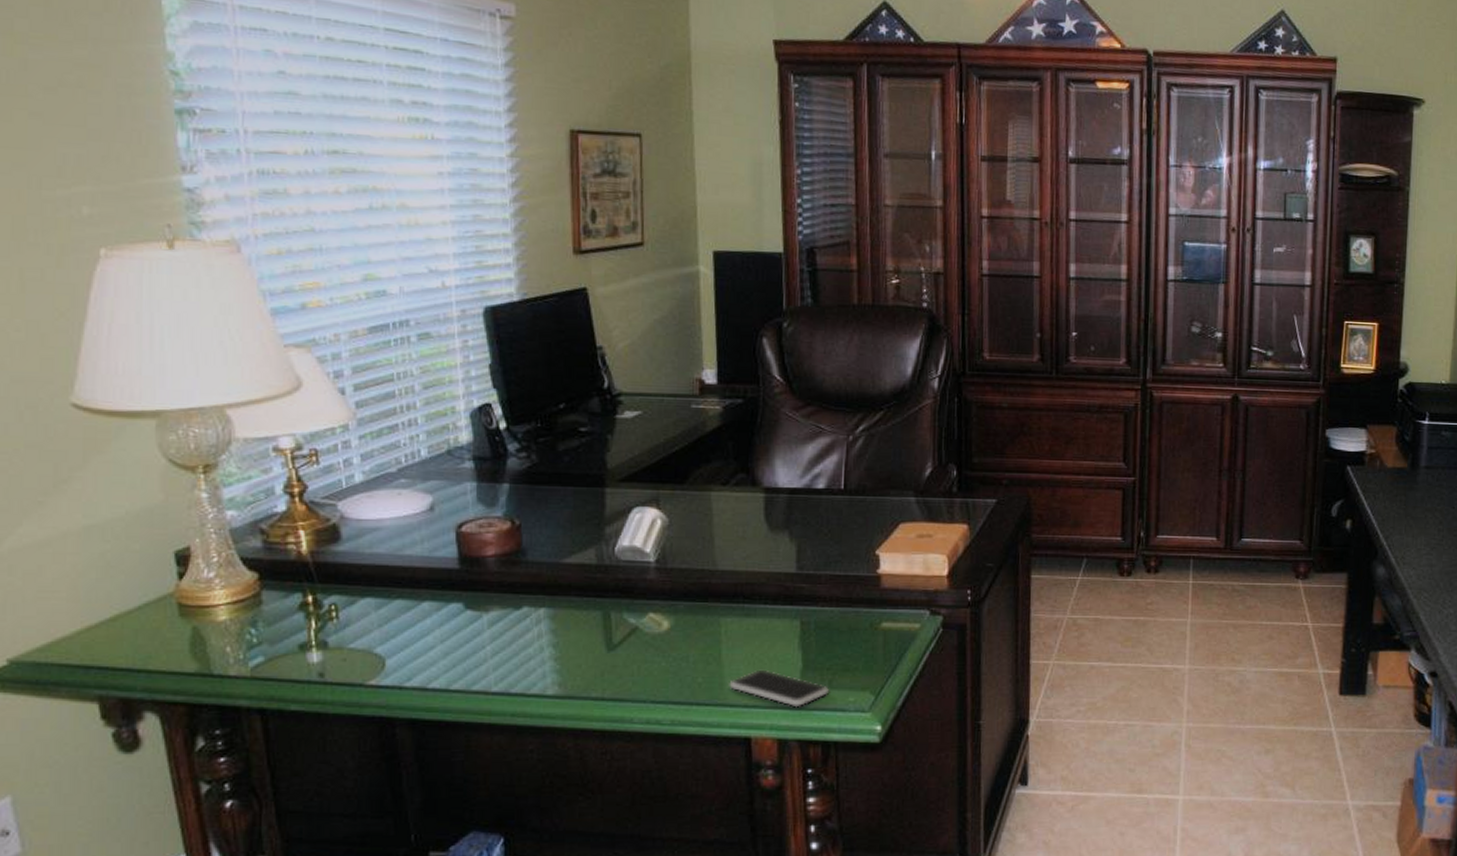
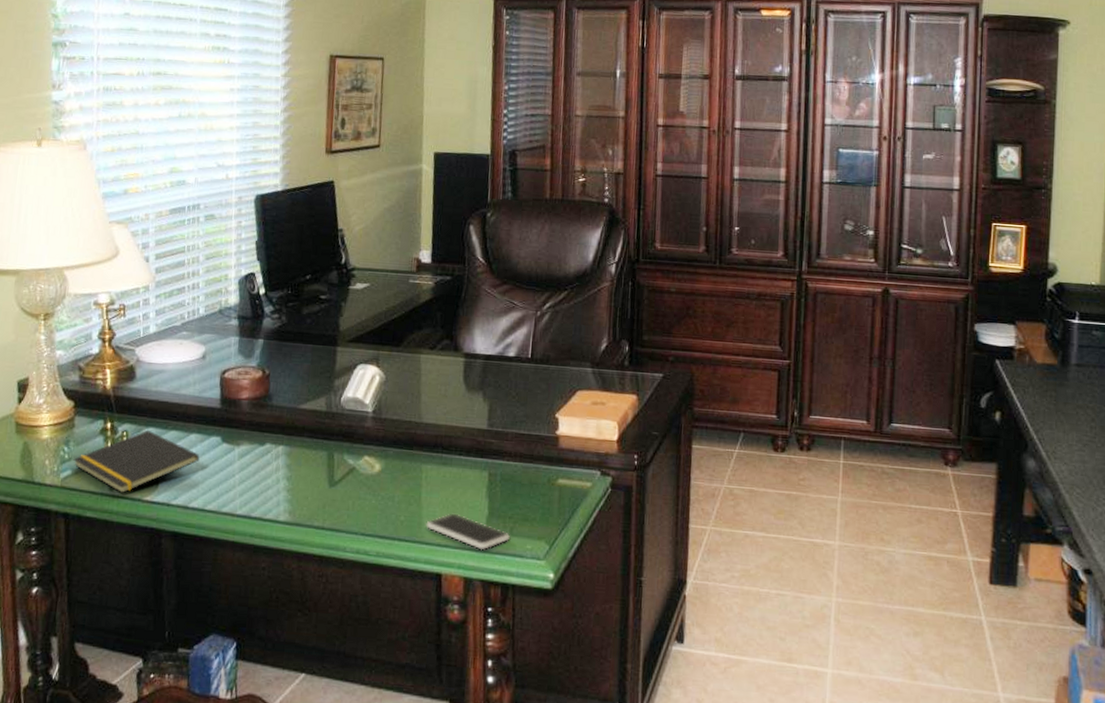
notepad: none [265,600,437,680] -> present [73,429,200,494]

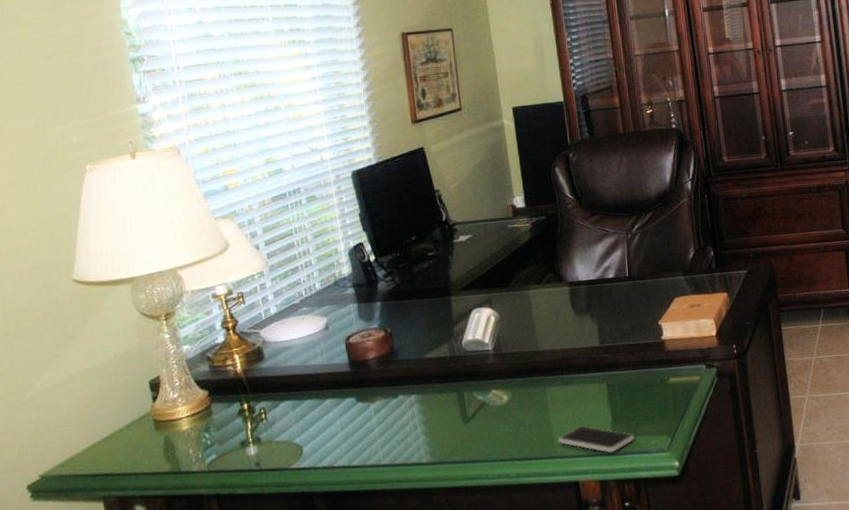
notepad: present [73,429,200,494] -> none [216,403,338,467]

